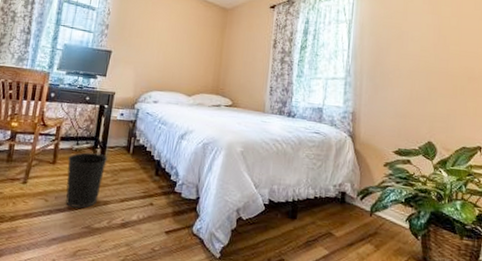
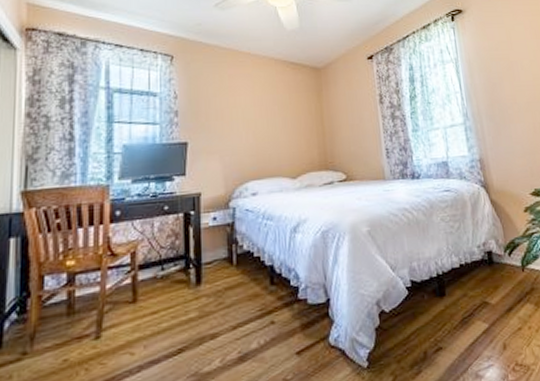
wastebasket: present [65,152,108,208] -> none [153,275,206,354]

